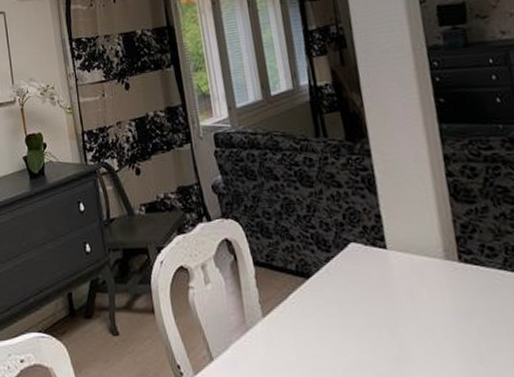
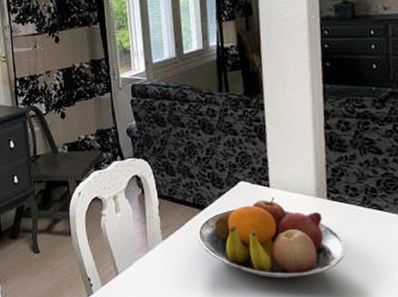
fruit bowl: none [303,260,490,362] -> present [197,197,347,278]

